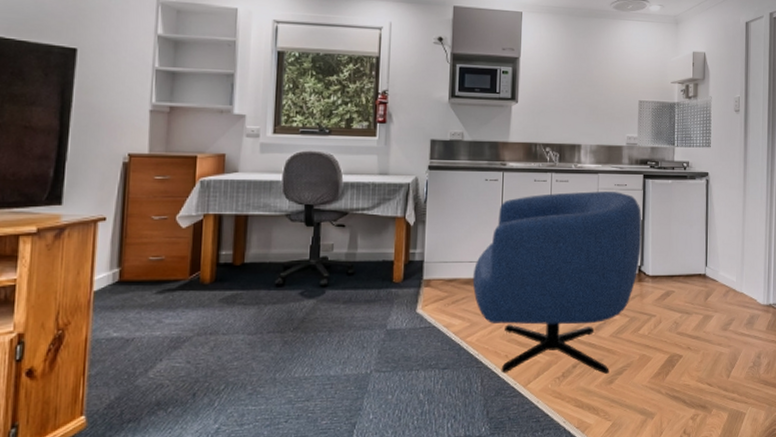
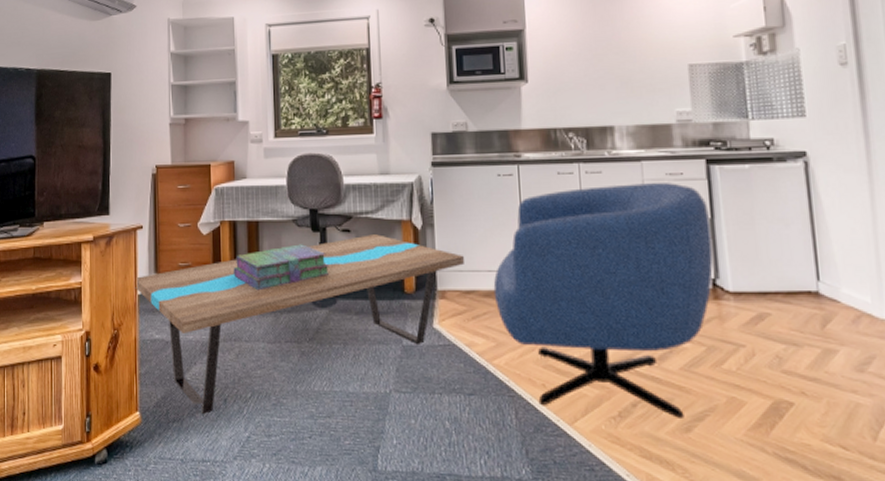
coffee table: none [90,229,449,411] -> present [135,234,464,414]
stack of books: none [215,238,321,284] -> present [233,244,330,291]

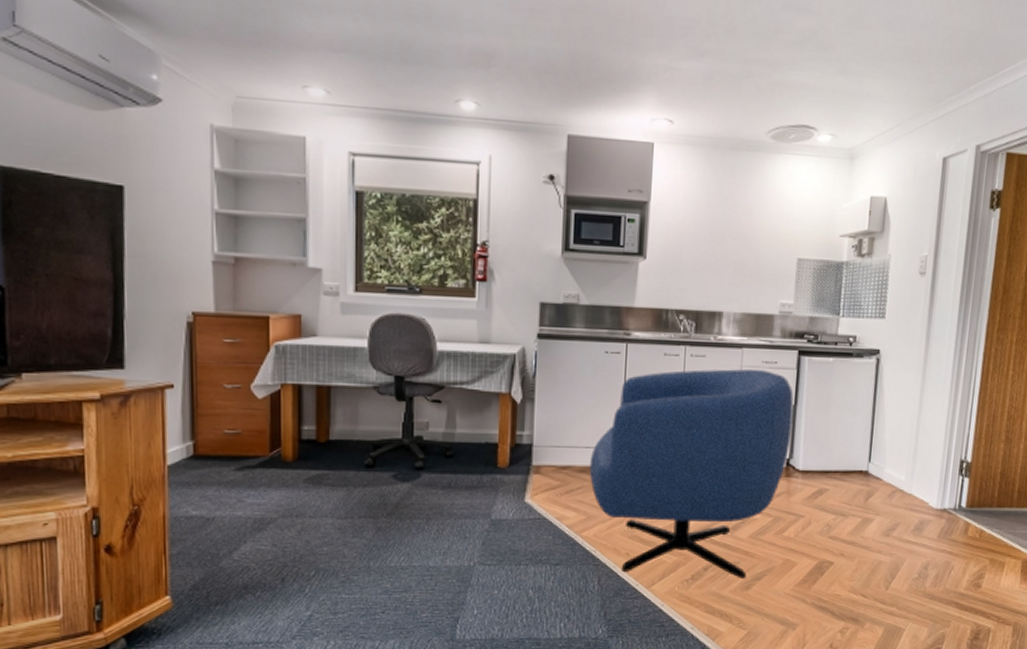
coffee table: present [135,234,464,414] -> none [163,406,562,594]
stack of books: present [233,244,330,291] -> none [297,413,415,463]

